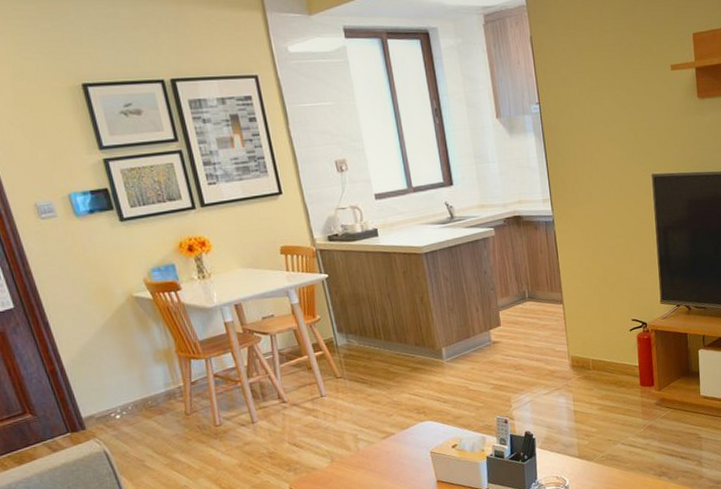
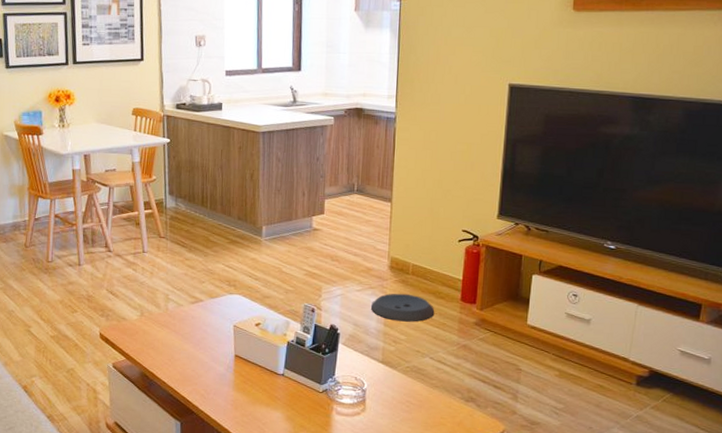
robot vacuum: none [560,388,618,416] -> present [371,293,434,322]

